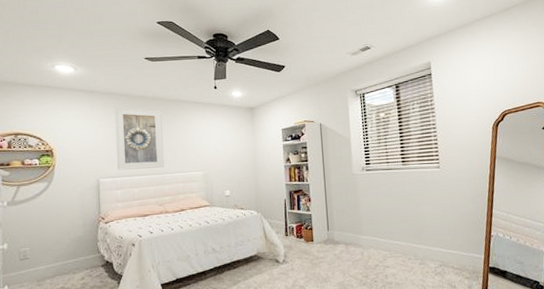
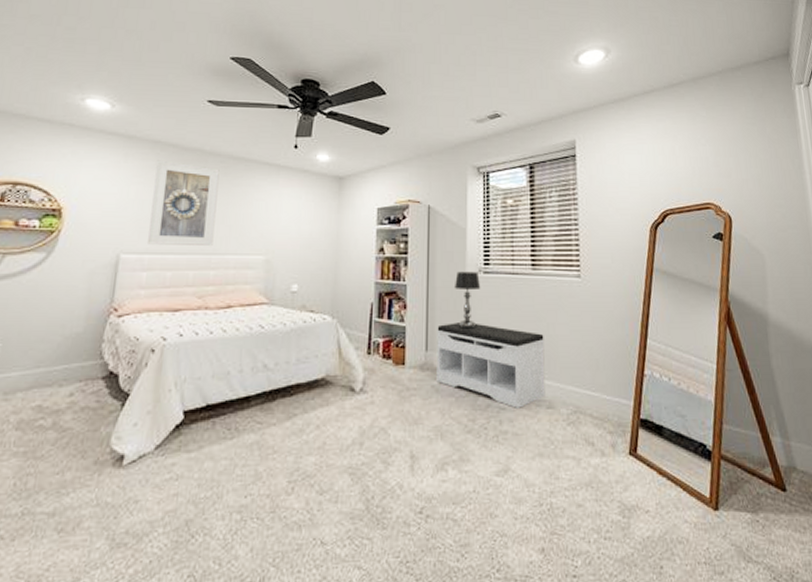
bench: none [334,207,418,266] -> present [436,323,545,408]
table lamp: none [344,170,365,212] -> present [454,271,481,329]

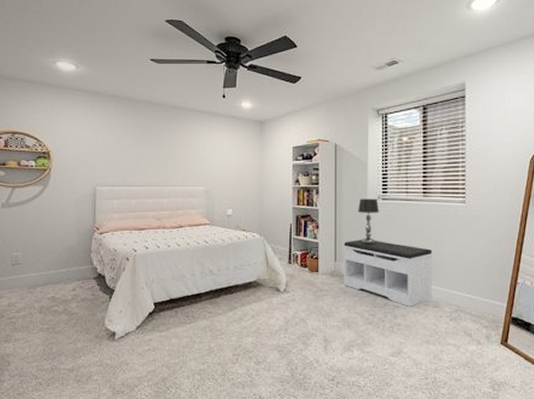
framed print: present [148,160,220,247] -> none [116,111,165,180]

